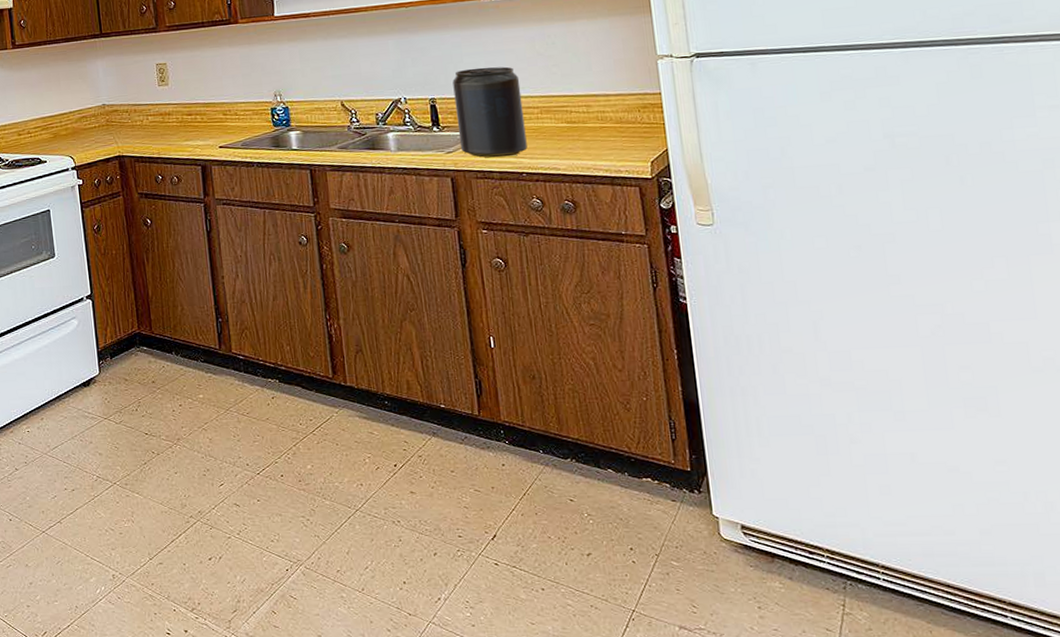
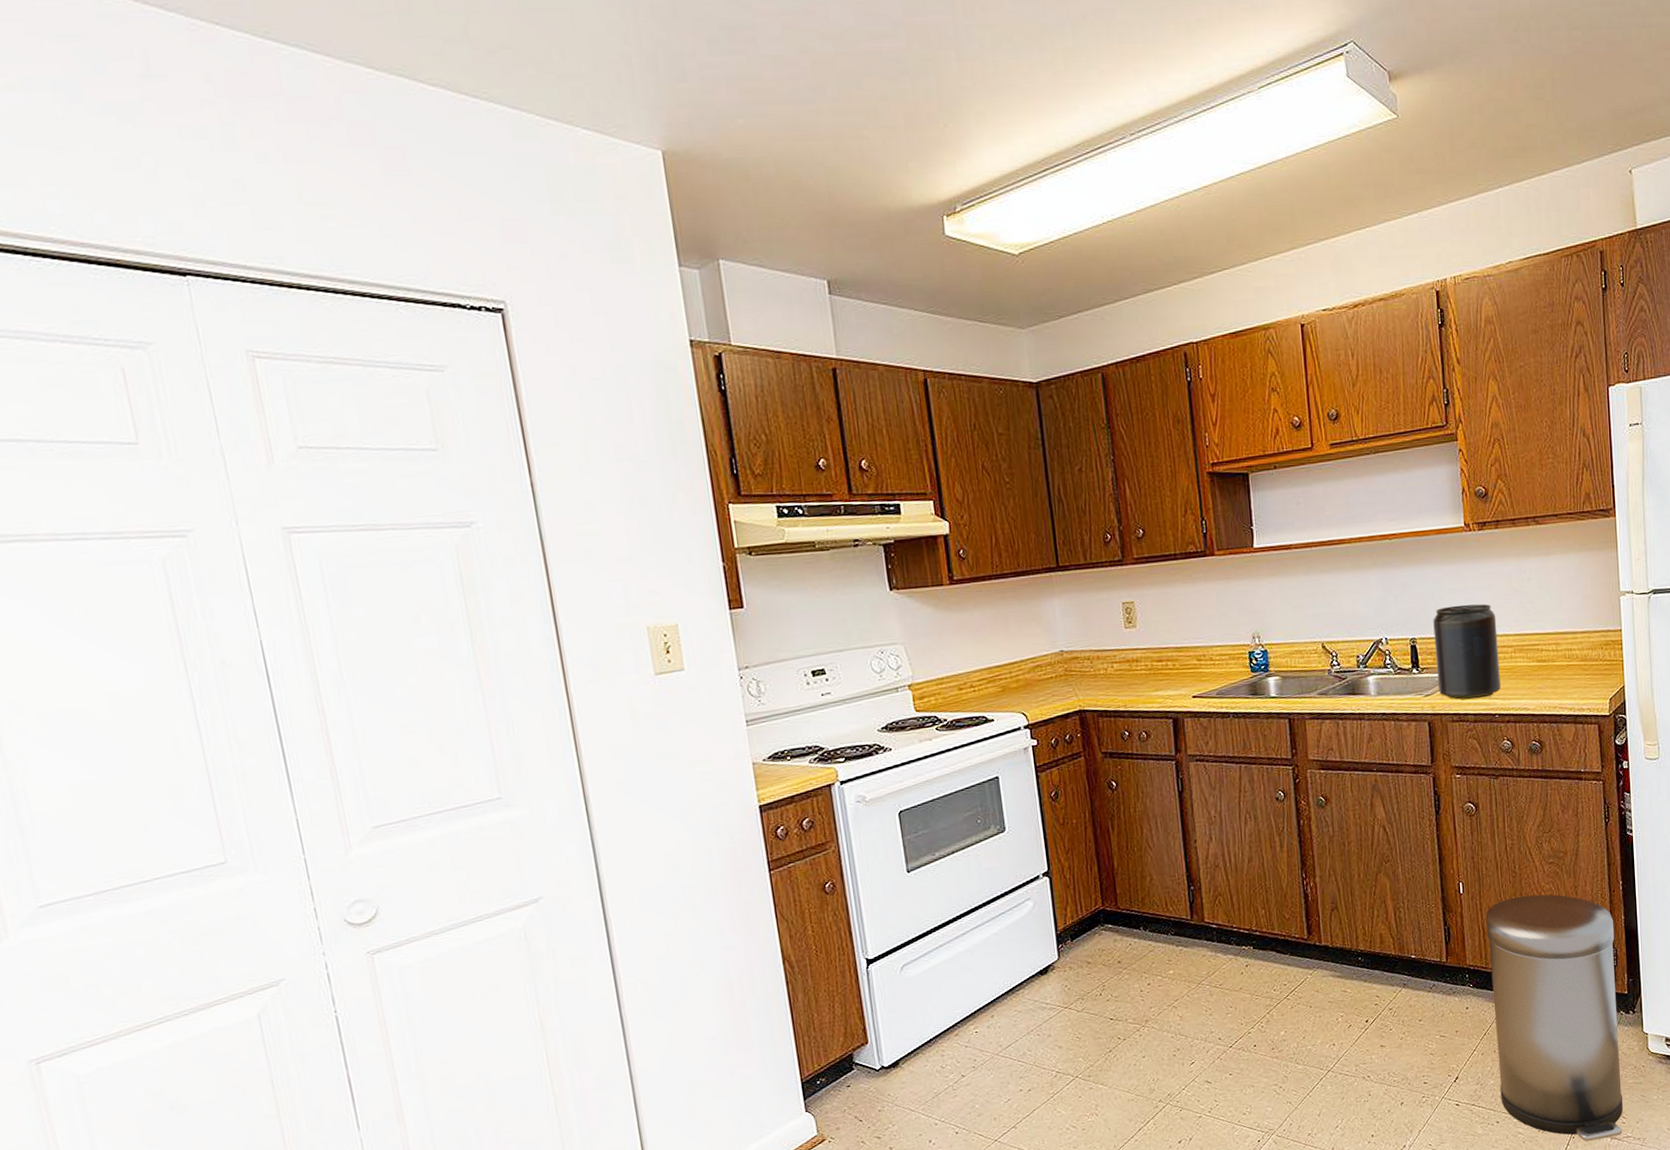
pedal bin: none [520,355,693,626] -> present [1485,894,1623,1141]

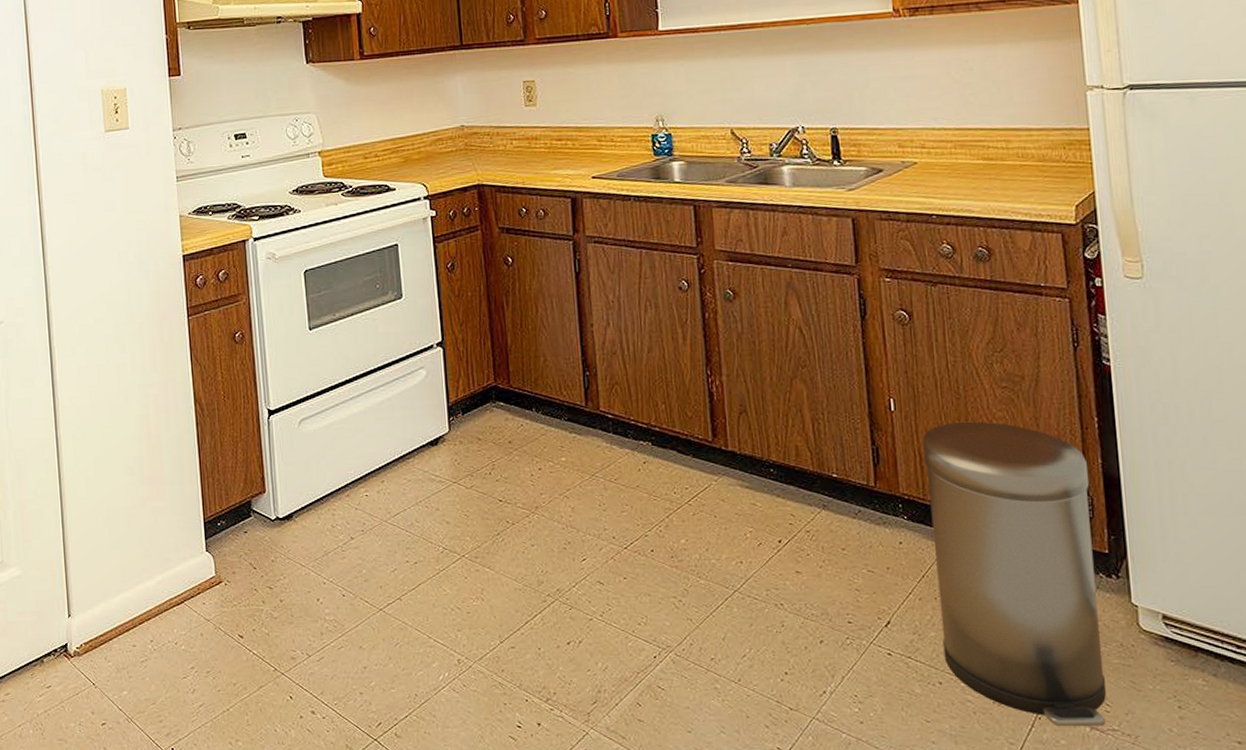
soda can: present [1433,604,1501,700] -> none [857,94,938,197]

